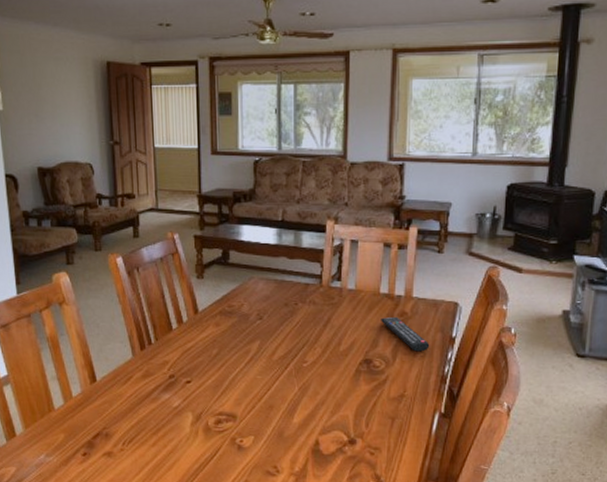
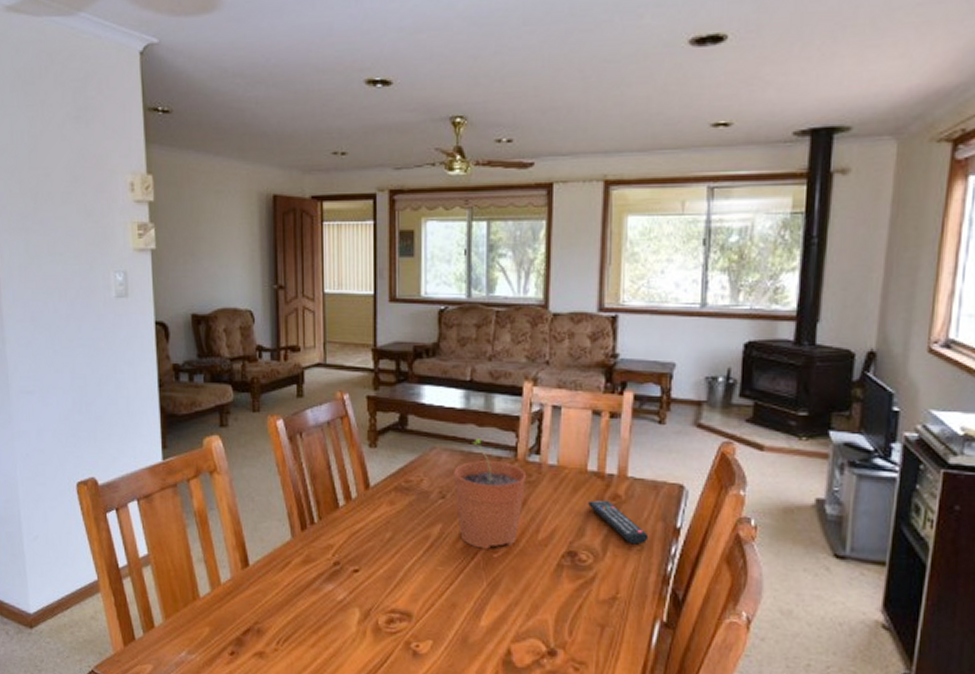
plant pot: none [269,268,330,360] -> present [454,437,527,549]

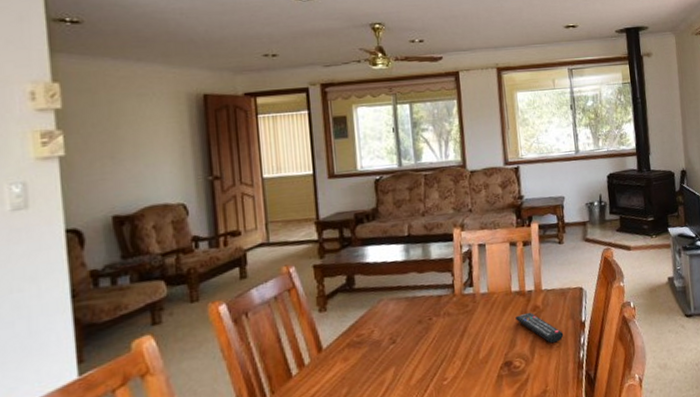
plant pot: present [454,437,527,549] -> none [401,282,465,381]

